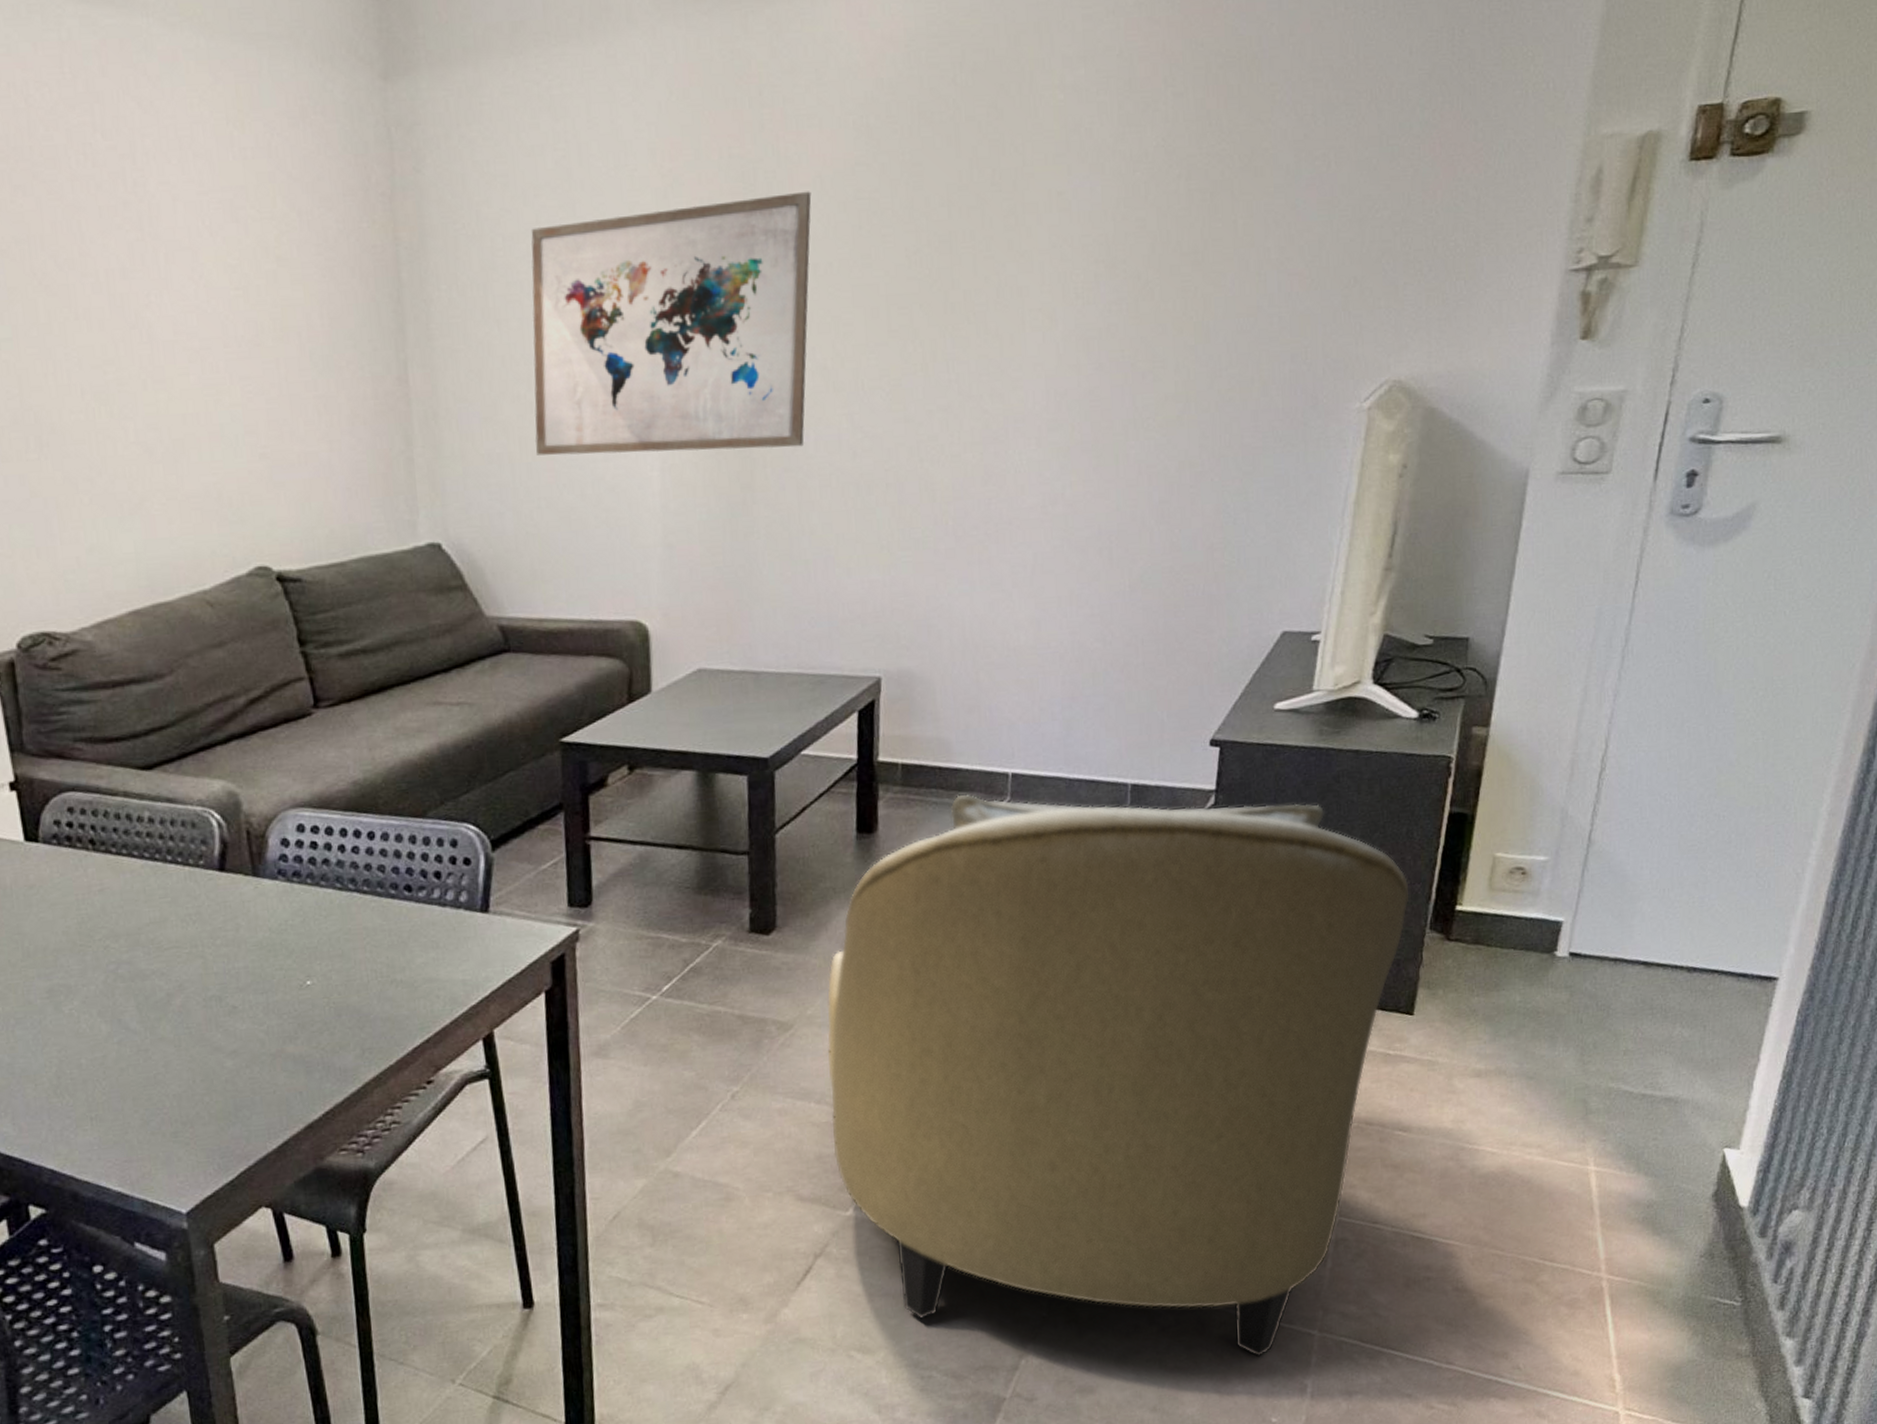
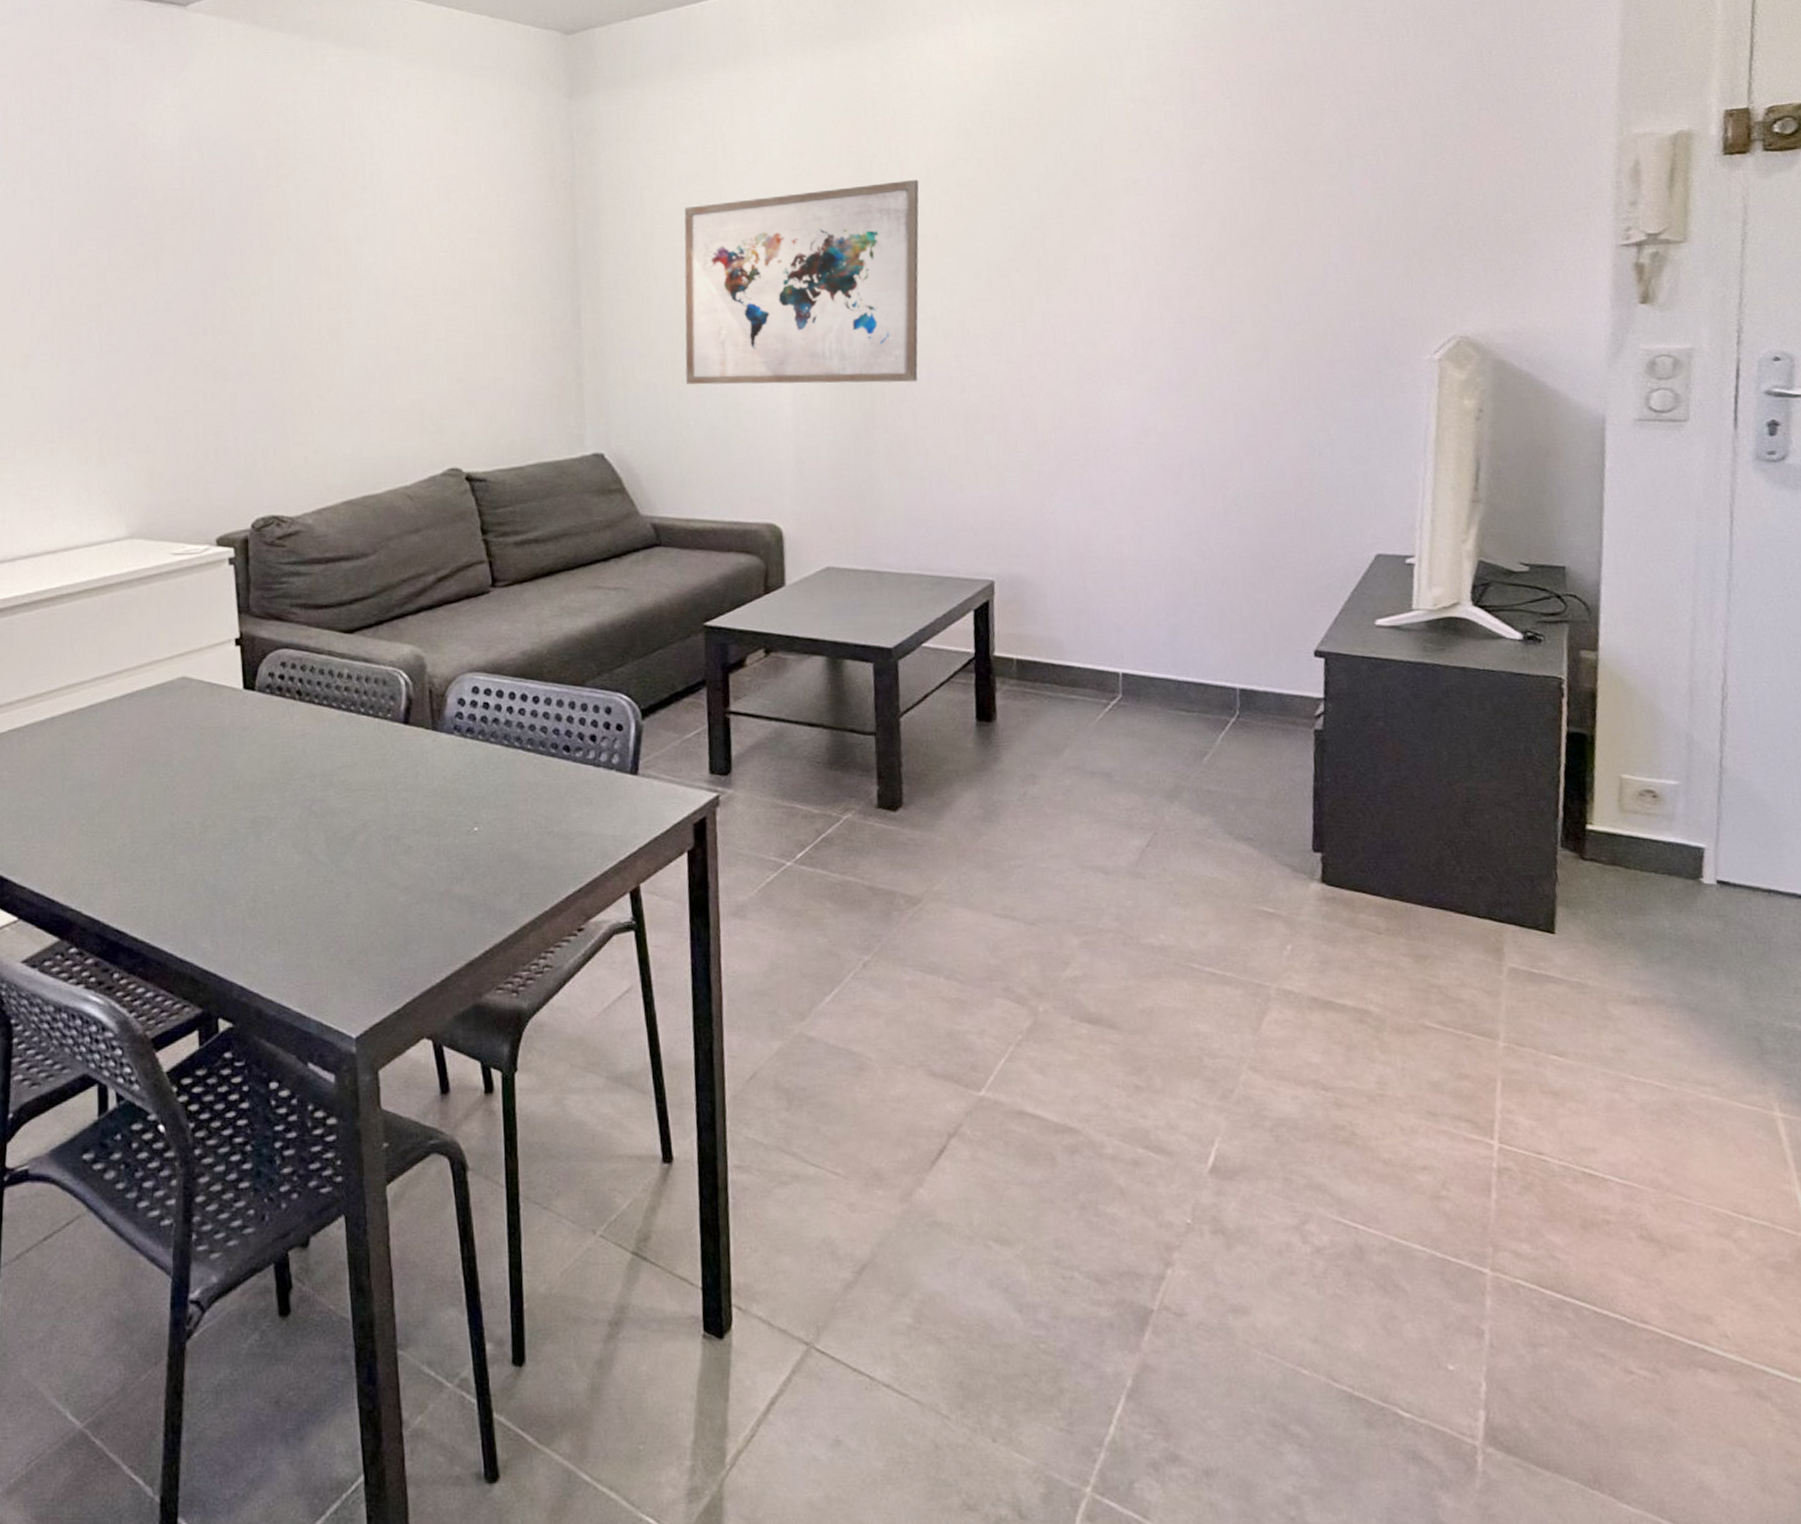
armchair: present [827,794,1410,1358] -> none [953,690,1536,1293]

